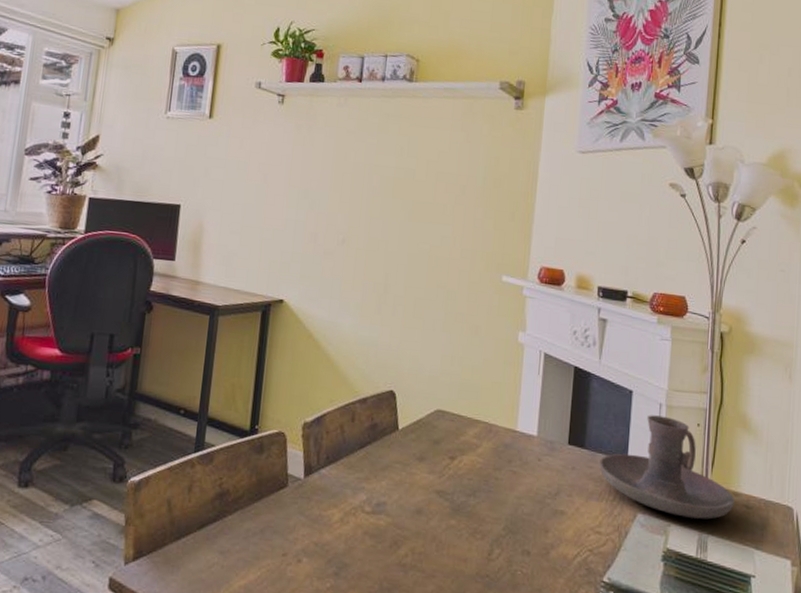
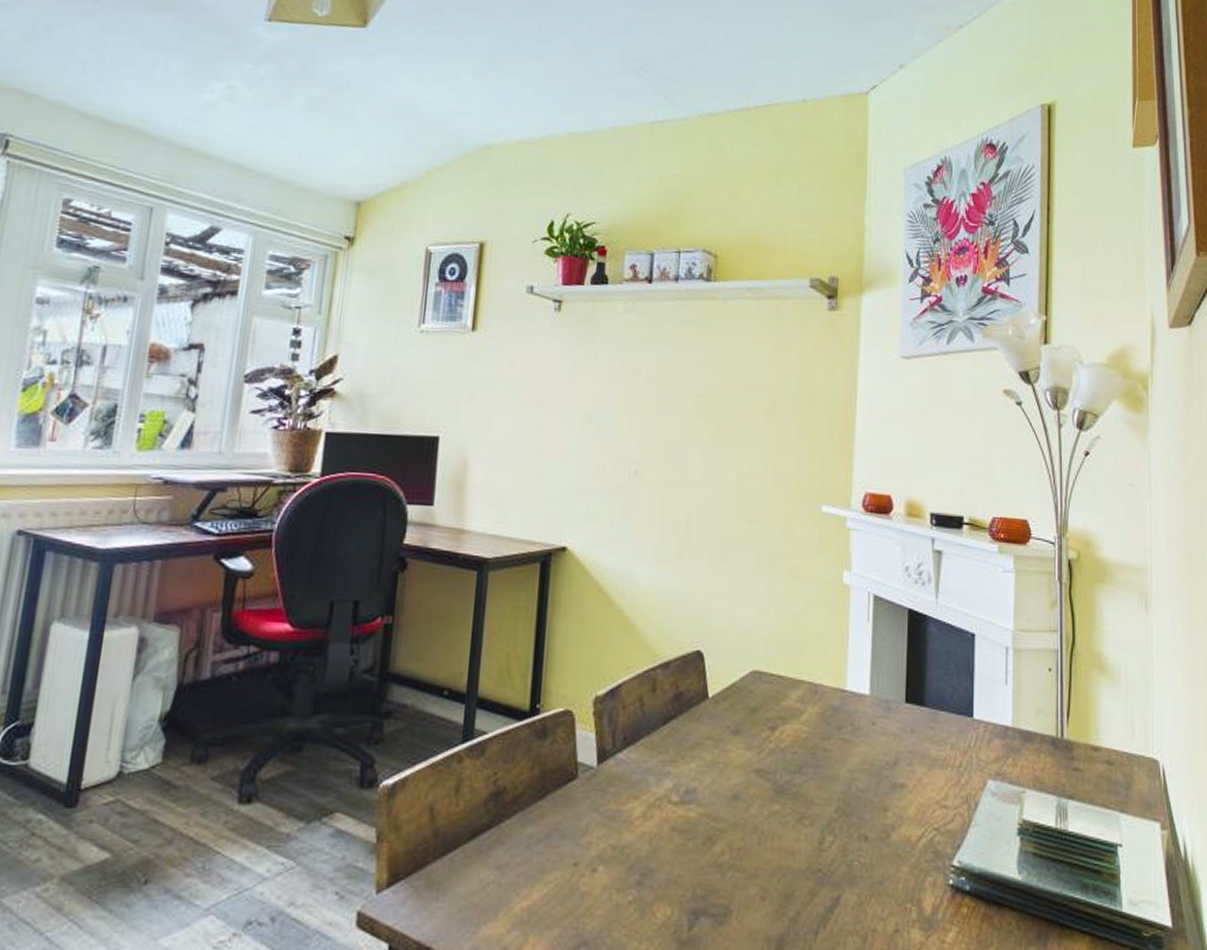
candle holder: present [598,415,734,519] -> none [941,661,1094,781]

